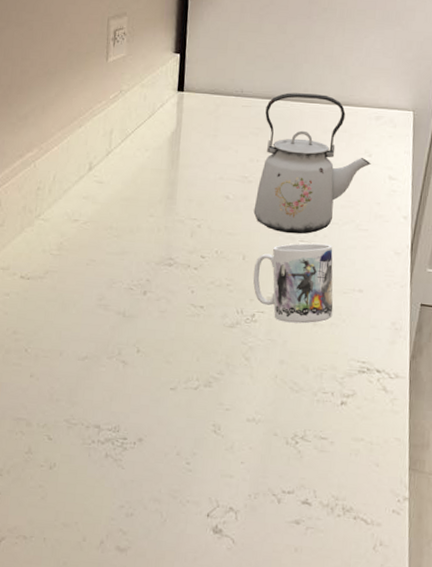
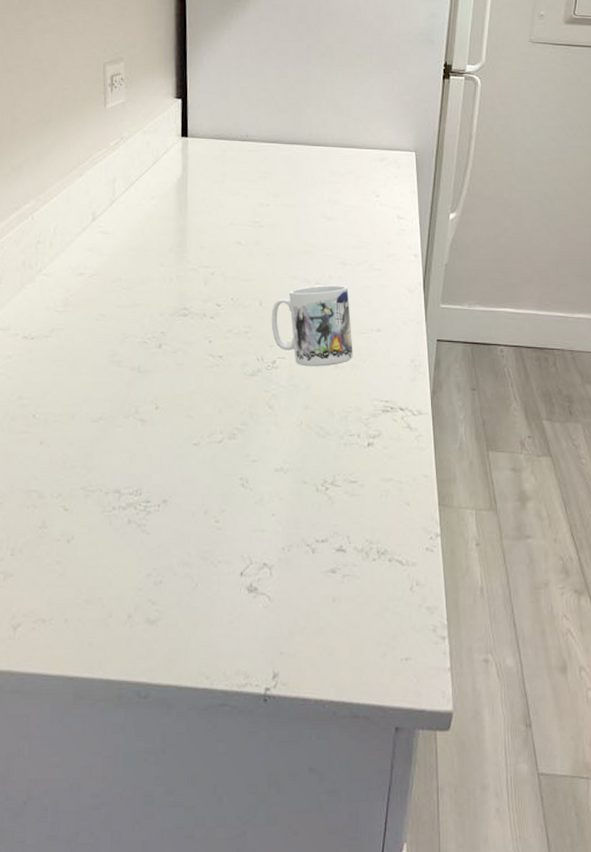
kettle: present [253,92,371,234] -> none [267,136,379,277]

